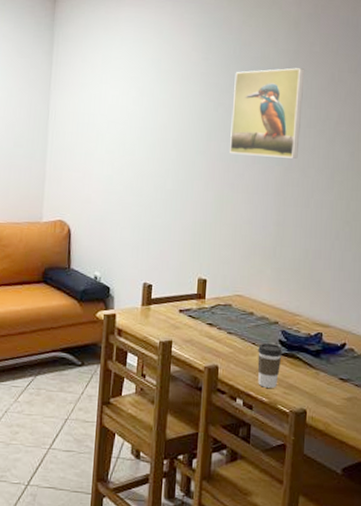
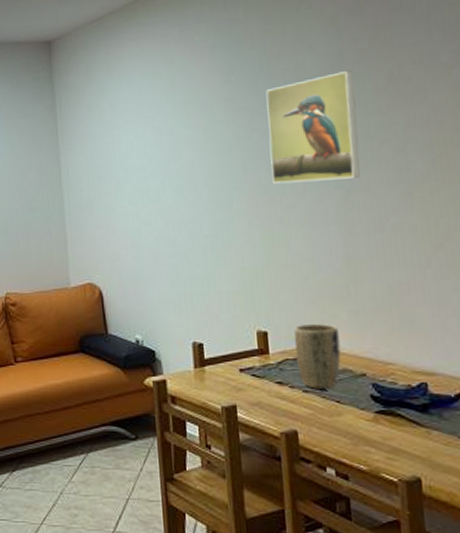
plant pot: none [226,276,263,332] -> present [294,324,341,389]
coffee cup: present [257,343,282,388] -> none [345,401,378,453]

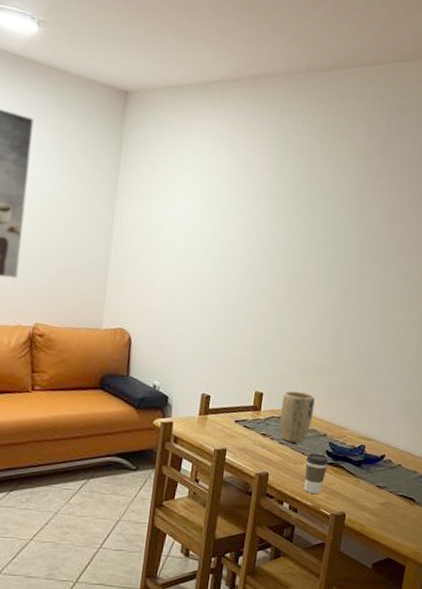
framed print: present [265,70,361,185] -> none [293,195,370,285]
coffee cup: none [345,401,378,453] -> present [304,453,329,494]

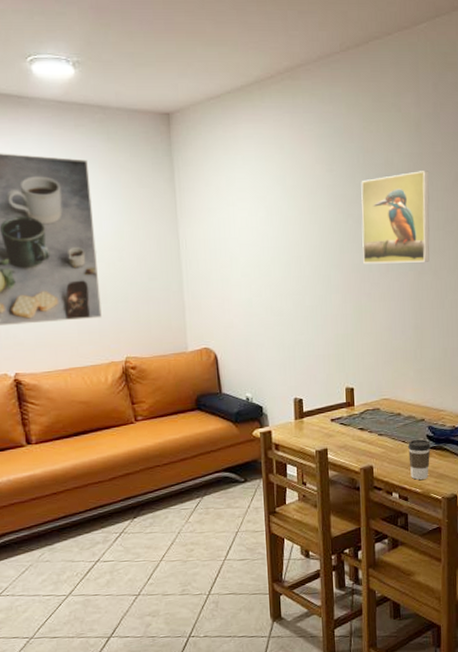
plant pot: present [279,391,315,443] -> none [374,381,408,433]
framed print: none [293,195,370,285] -> present [361,171,430,264]

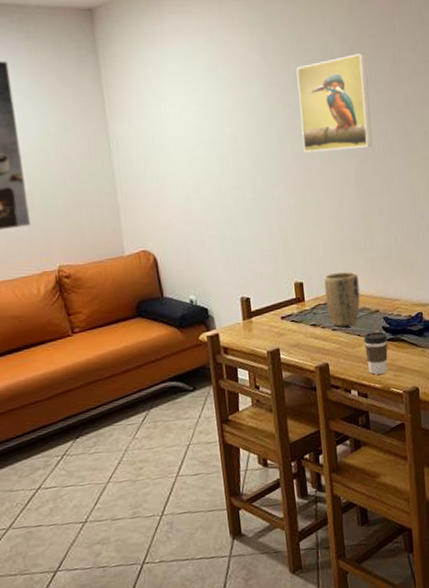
plant pot: none [374,381,408,433] -> present [324,271,360,327]

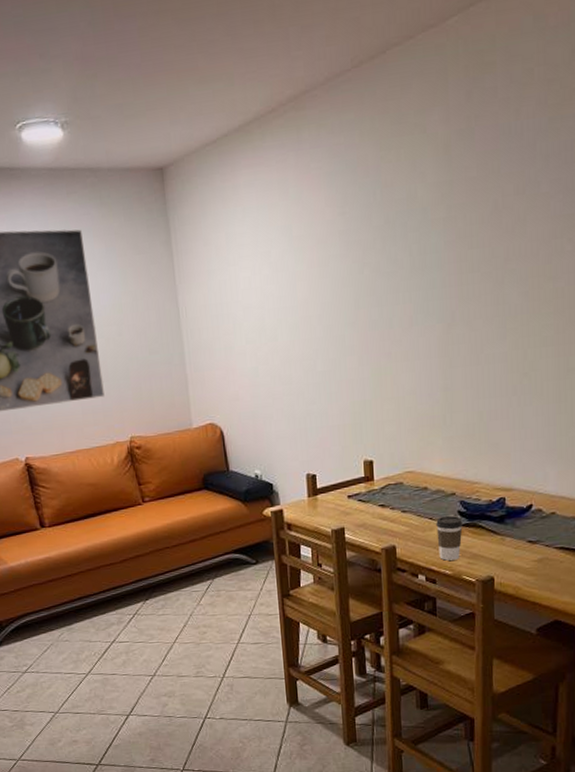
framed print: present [296,53,373,153] -> none [378,201,462,320]
plant pot: present [324,271,360,327] -> none [396,451,436,509]

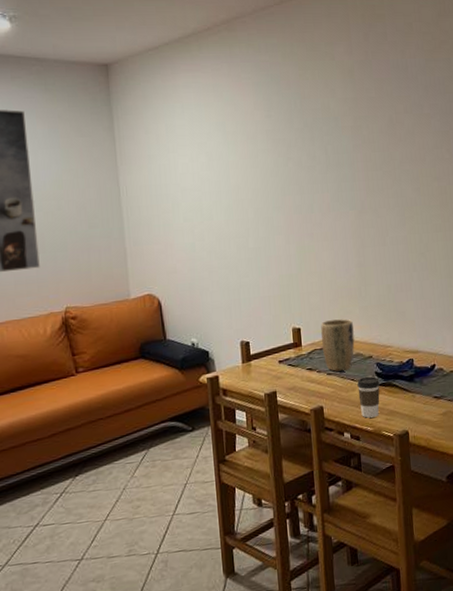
plant pot: none [396,451,436,509] -> present [321,319,355,372]

